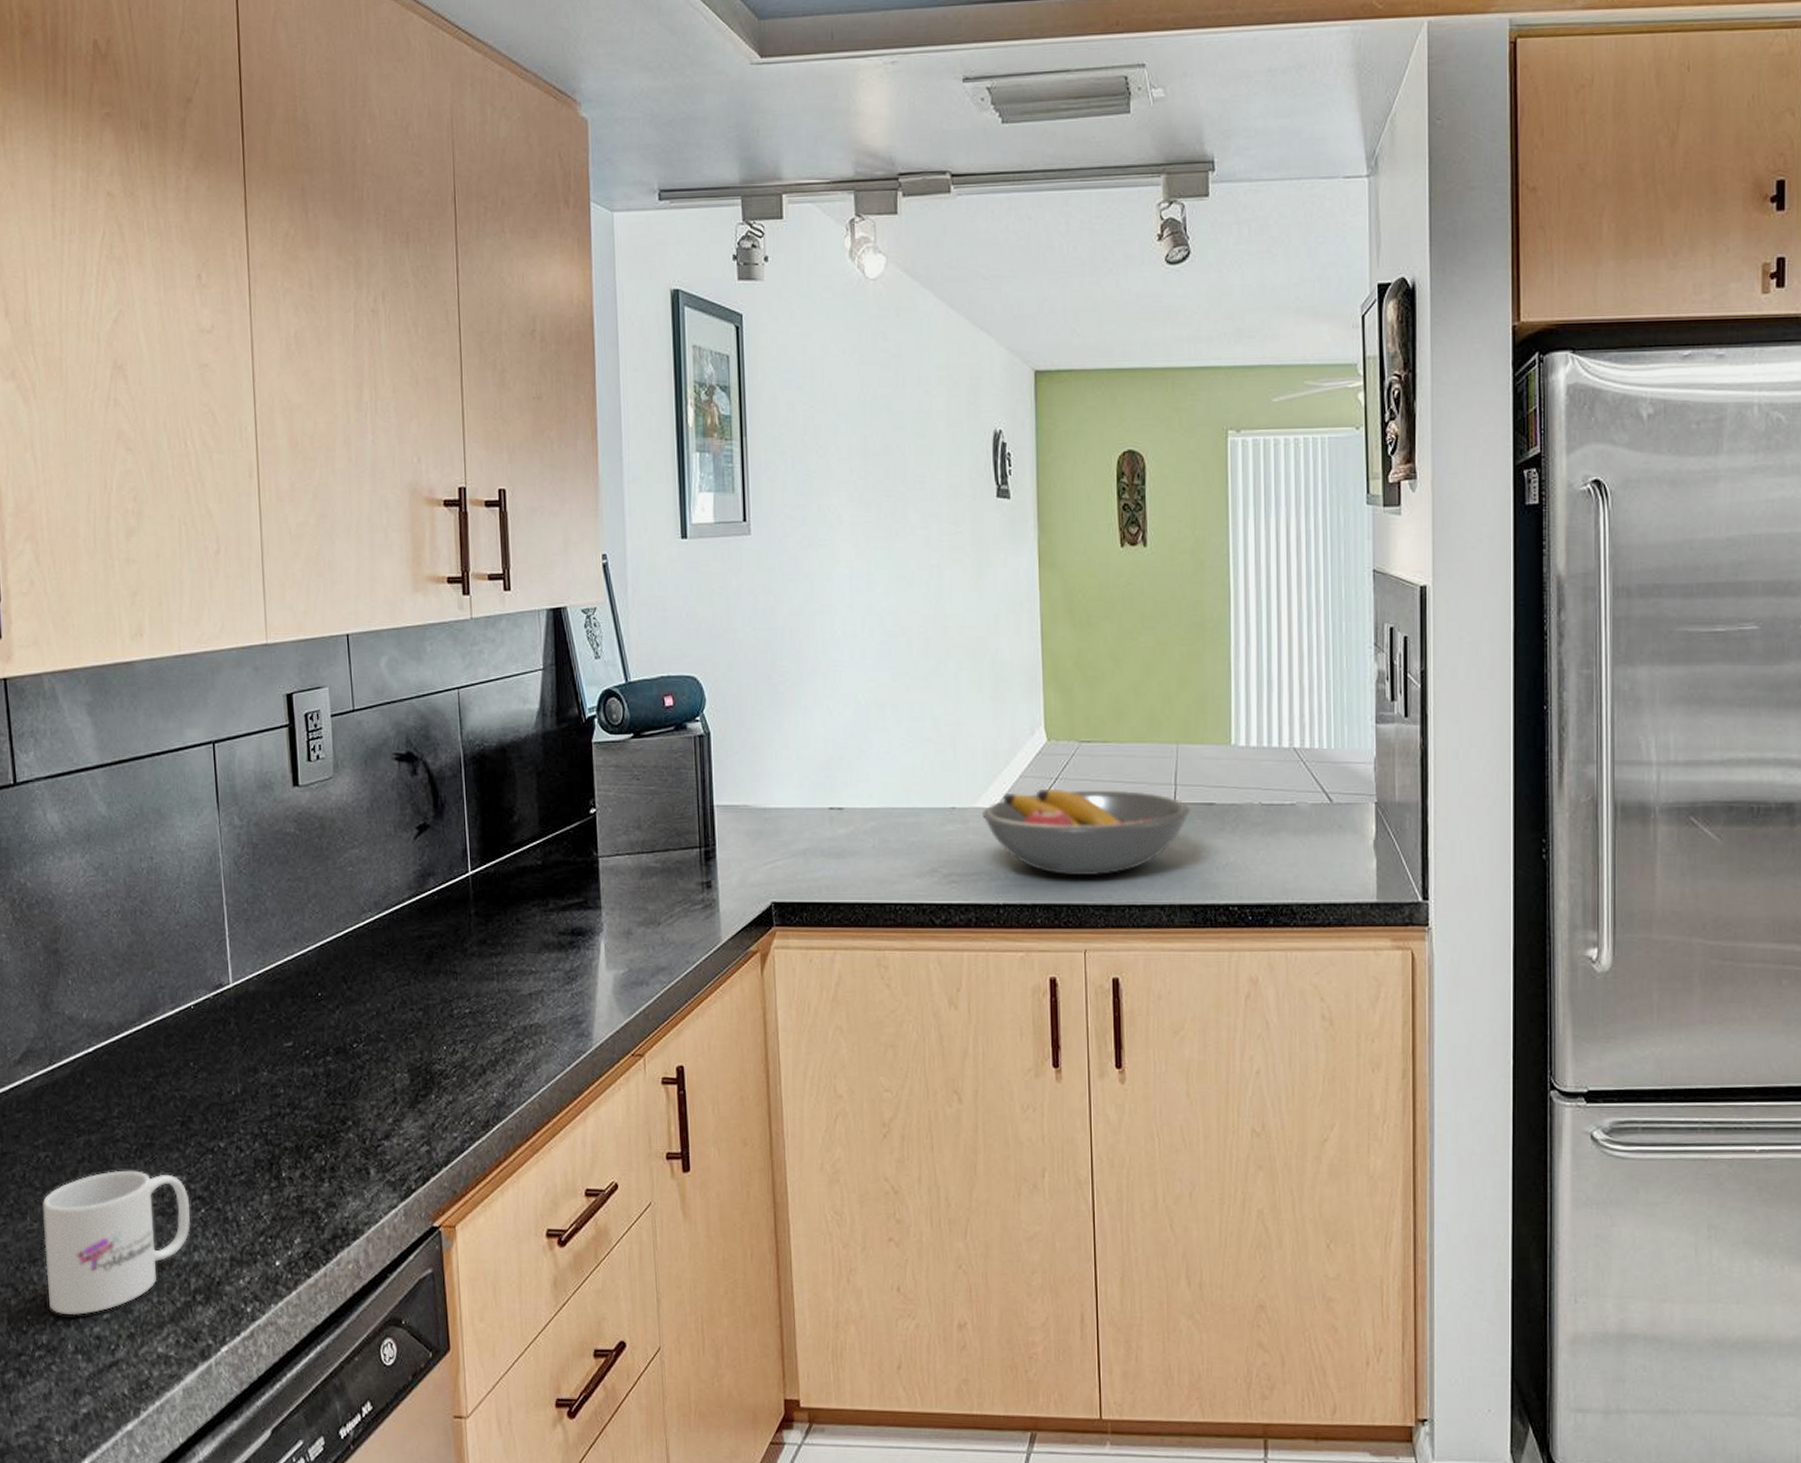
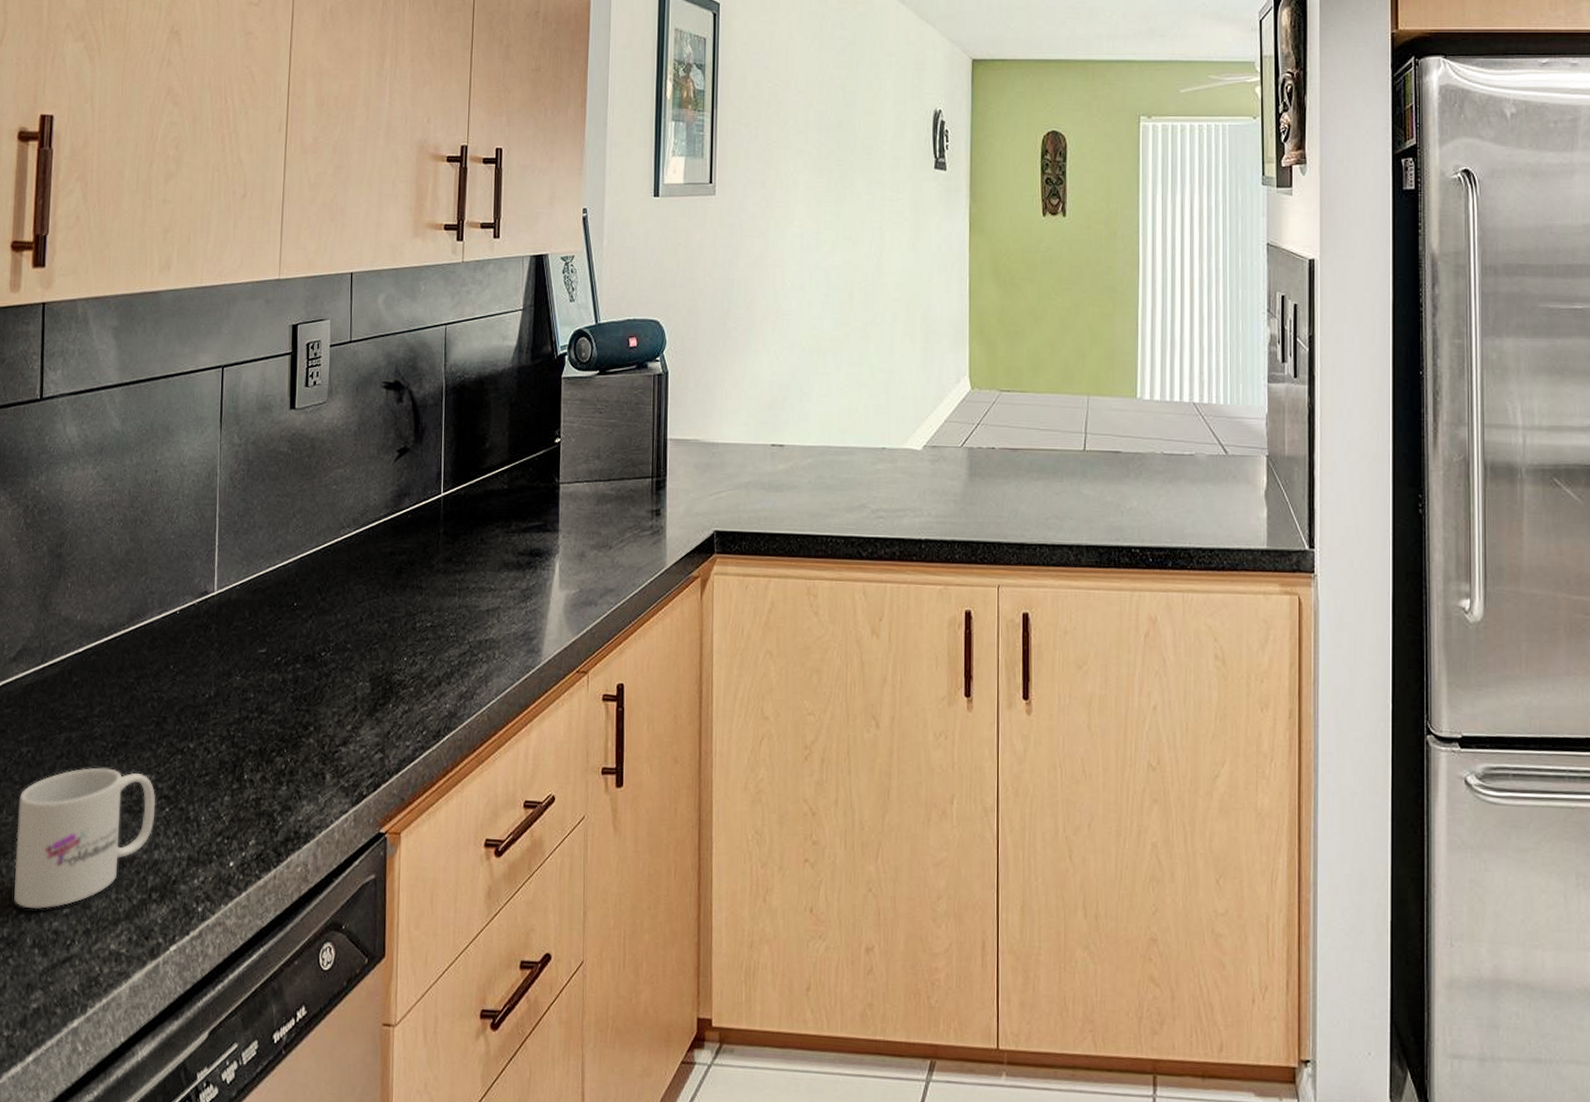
fruit bowl: present [981,790,1190,876] -> none [909,434,1098,516]

